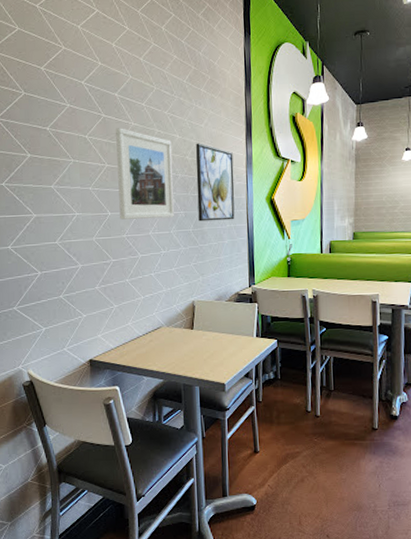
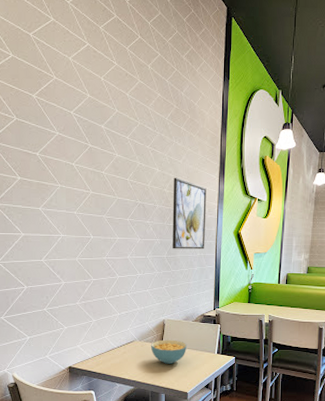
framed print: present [116,128,175,220] -> none [101,158,152,245]
cereal bowl: none [179,323,222,351] -> present [150,340,188,364]

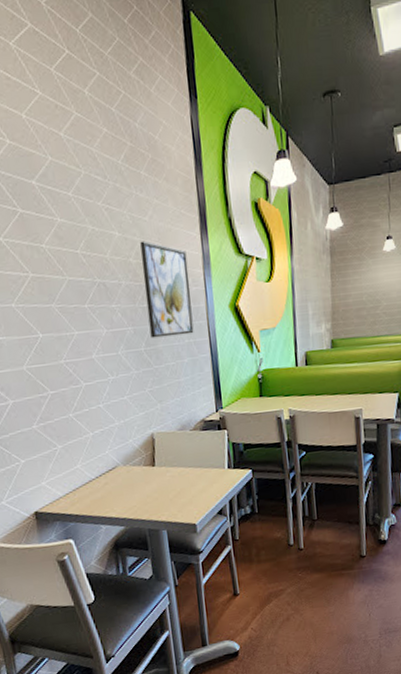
cereal bowl: present [150,340,188,364] -> none [139,457,188,491]

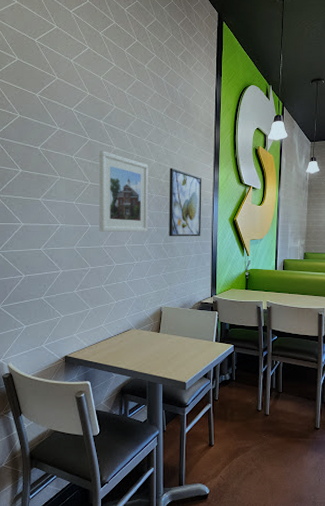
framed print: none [37,225,121,342] -> present [99,151,148,233]

